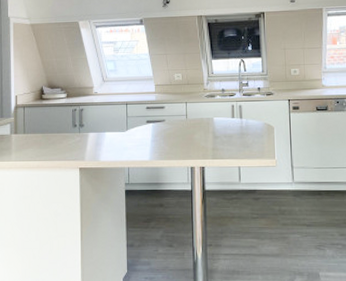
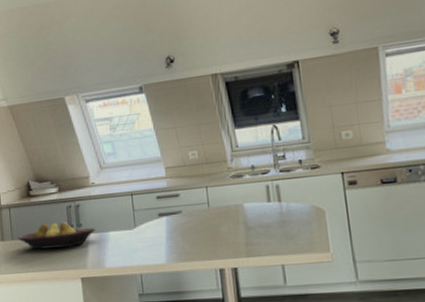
fruit bowl: none [29,121,94,143] -> present [18,221,95,250]

